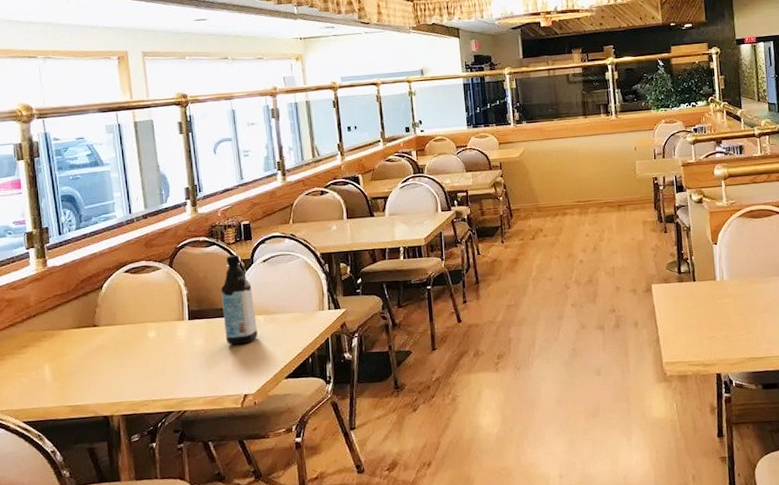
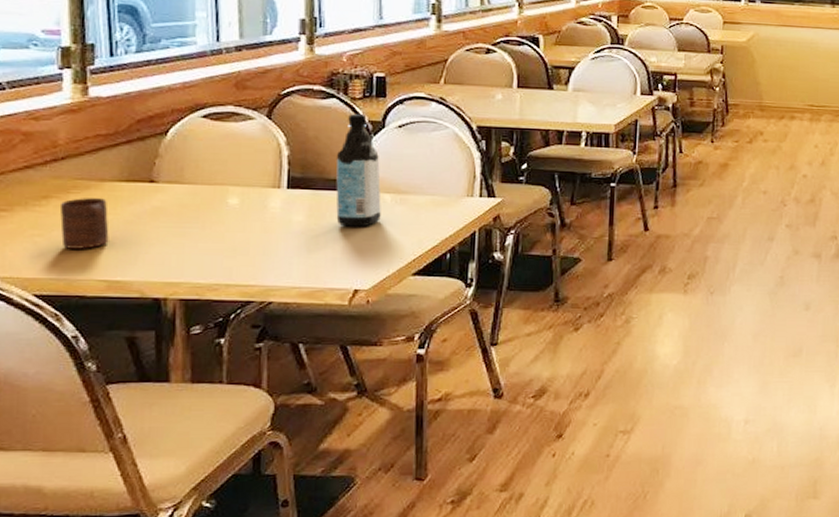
cup: none [36,343,70,384] -> present [60,198,109,249]

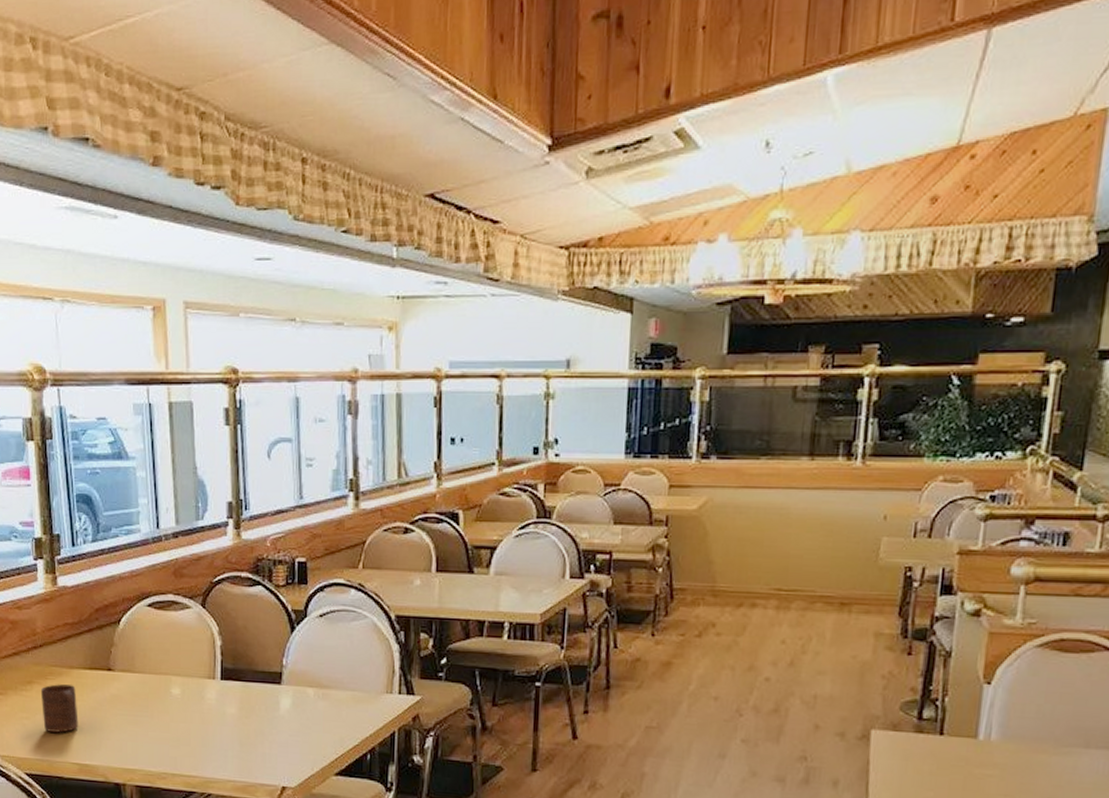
water bottle: present [336,113,381,227] -> none [263,601,305,722]

